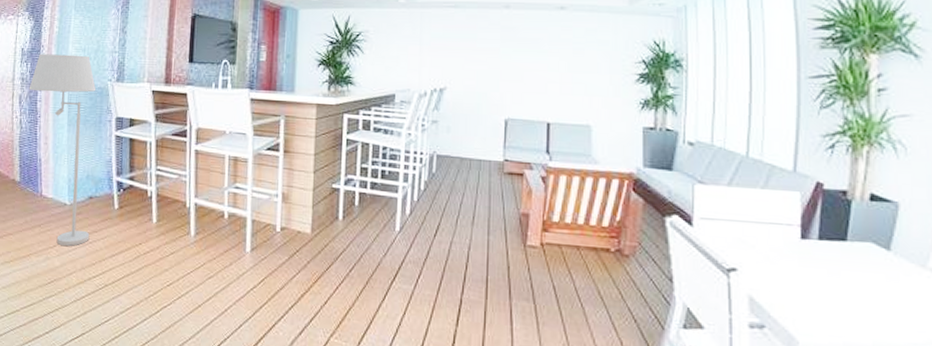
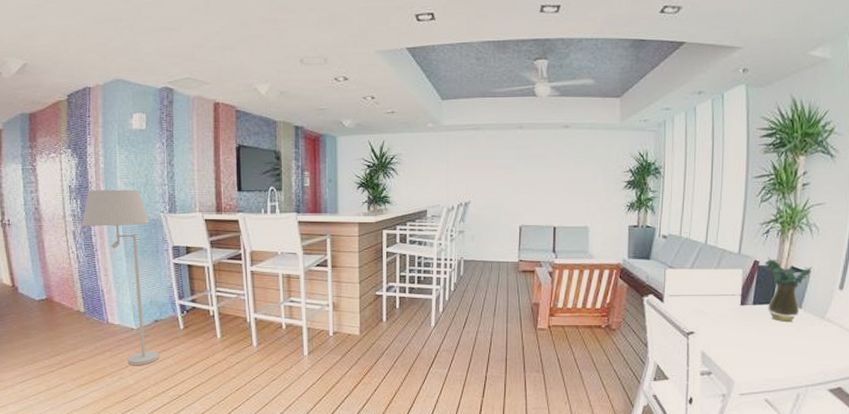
vase: none [832,178,902,269] -> present [765,257,812,323]

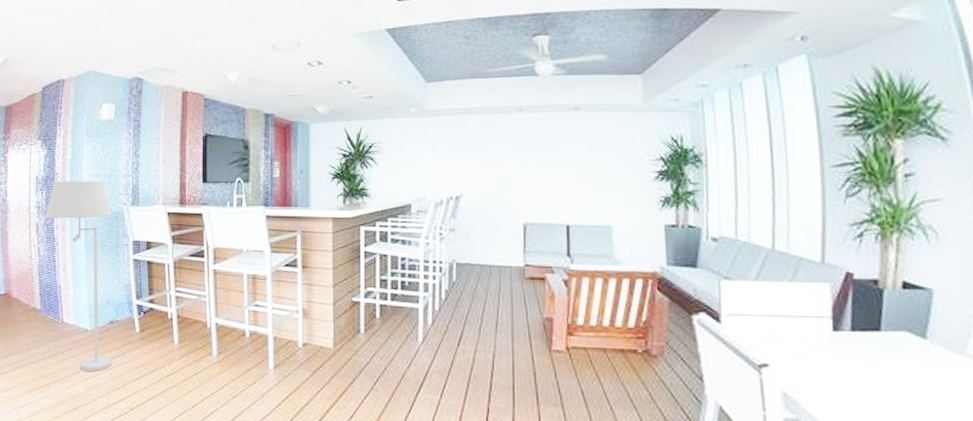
vase: present [765,257,812,323] -> none [862,268,935,358]

